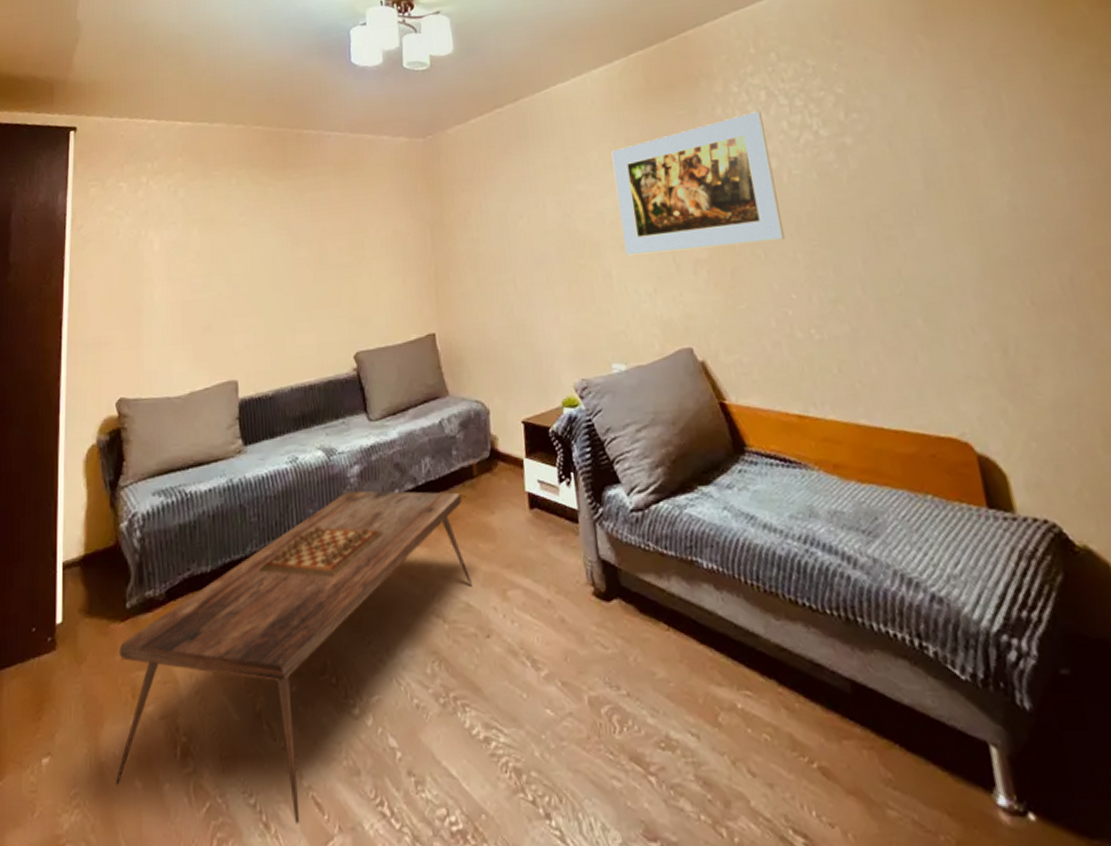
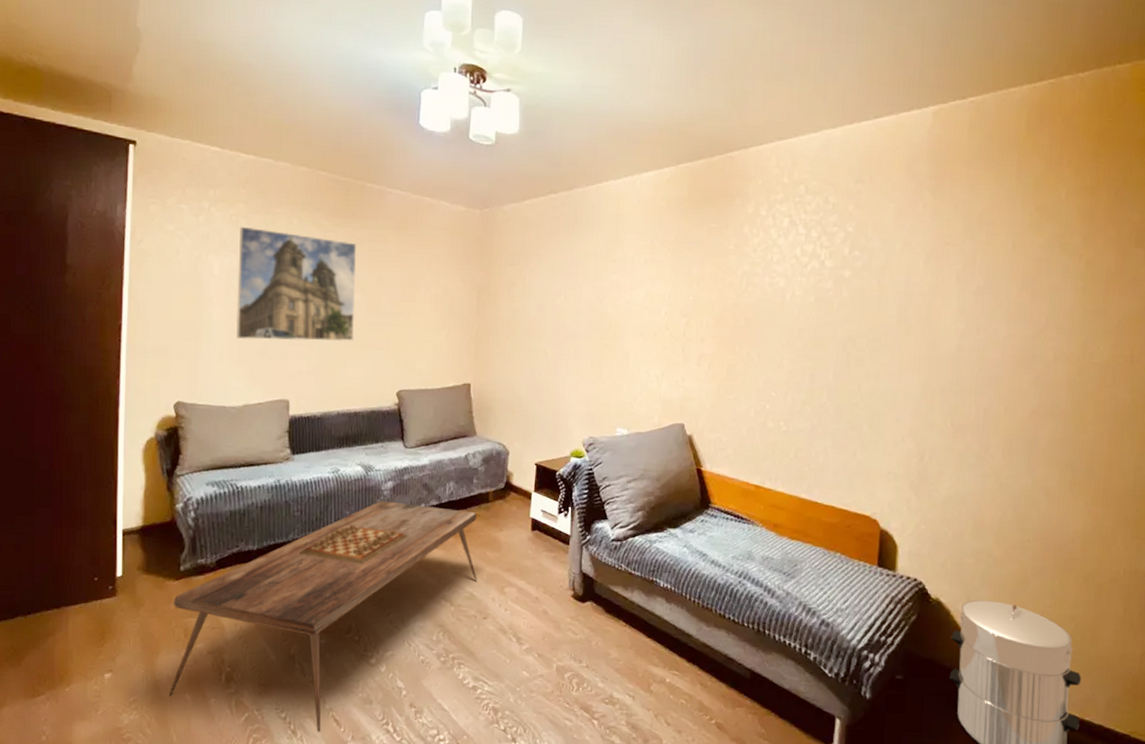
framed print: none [178,193,303,318] -> present [235,226,357,342]
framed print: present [611,111,786,256] -> none [644,235,781,348]

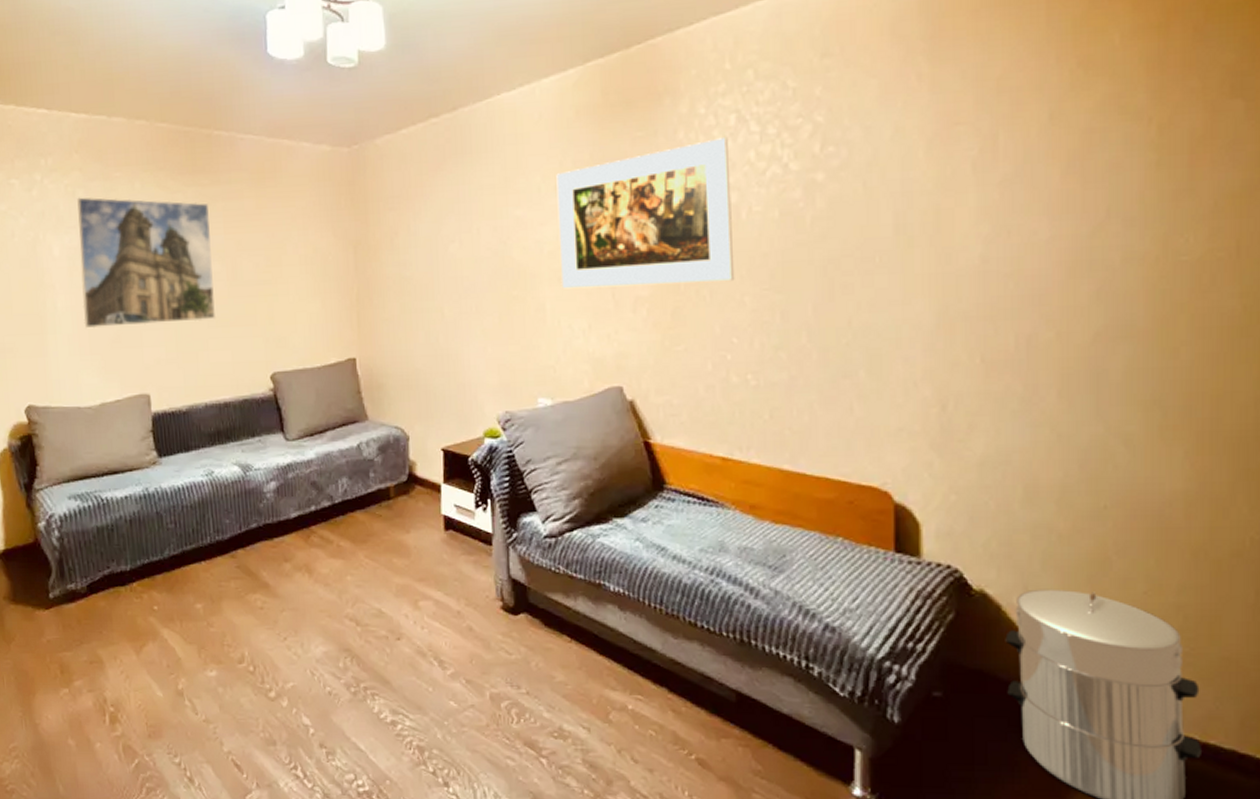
coffee table: present [169,501,477,733] -> none [45,505,385,780]
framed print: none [644,235,781,348] -> present [556,138,735,289]

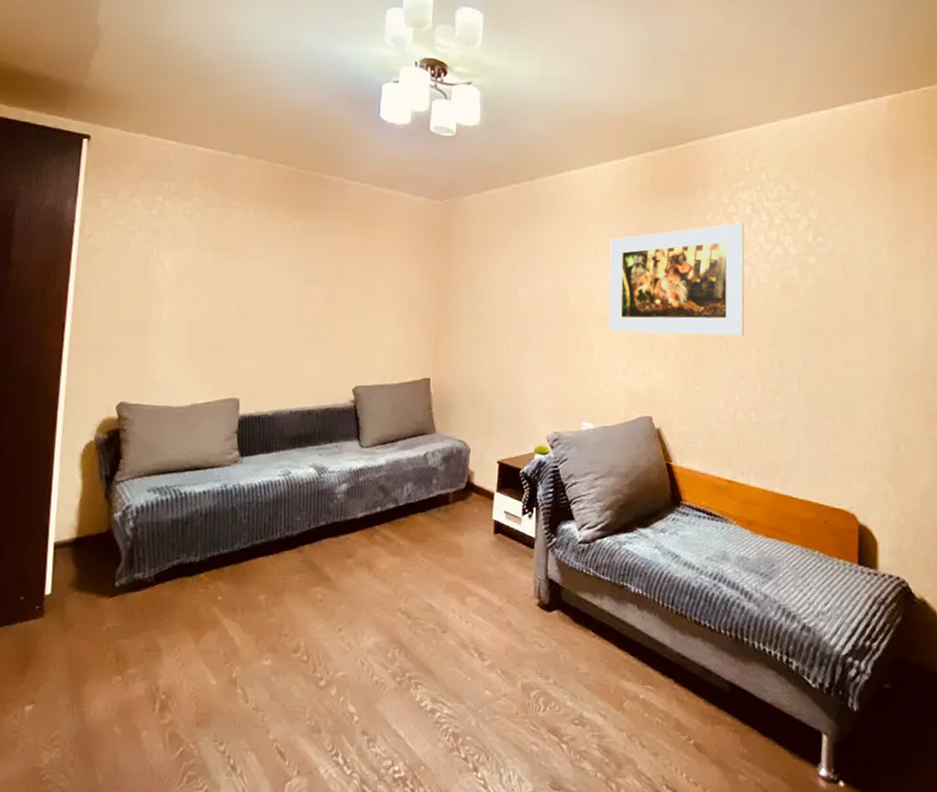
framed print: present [77,197,217,329] -> none [185,219,314,337]

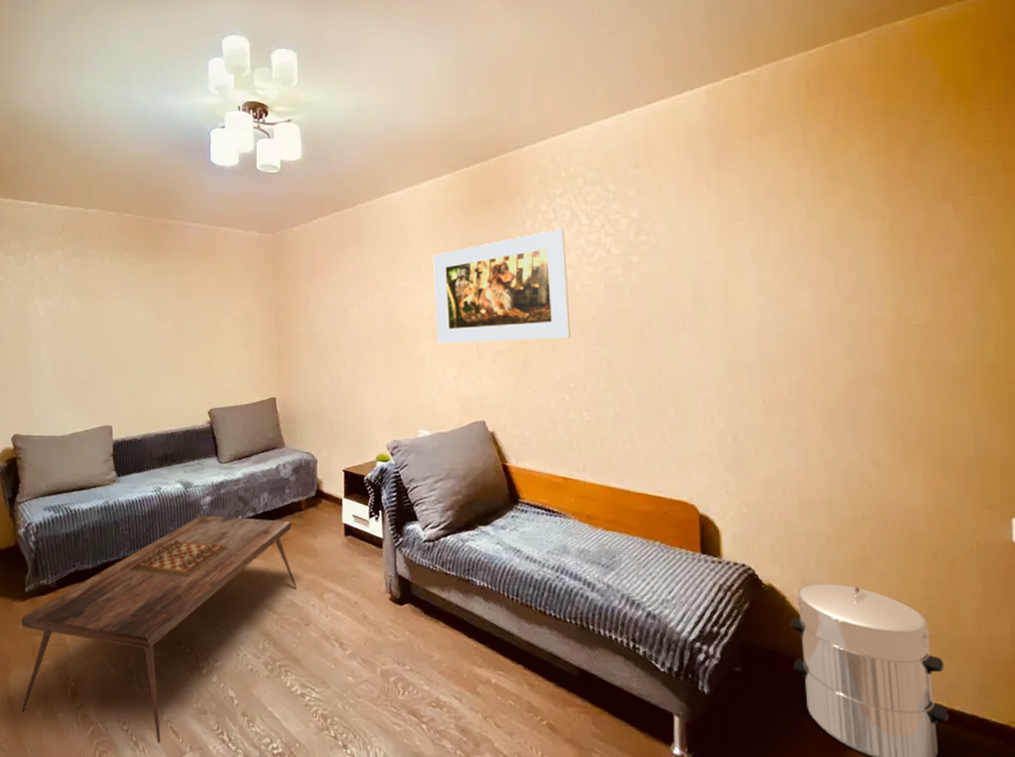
coffee table: none [96,505,436,768] -> present [20,515,297,744]

